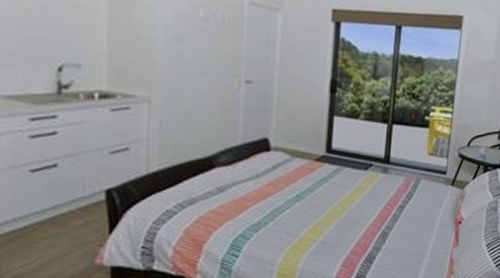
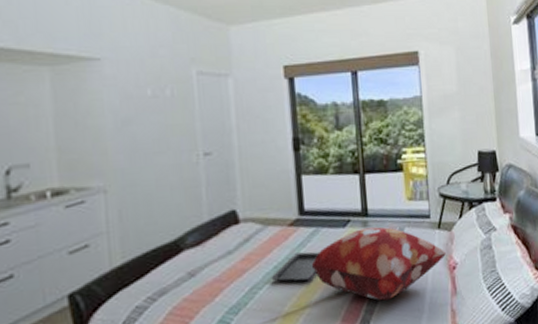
serving tray: none [292,186,339,213] -> present [271,251,319,282]
decorative pillow: none [331,174,455,241] -> present [312,226,446,301]

